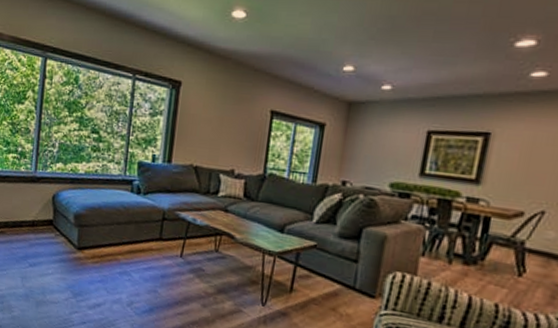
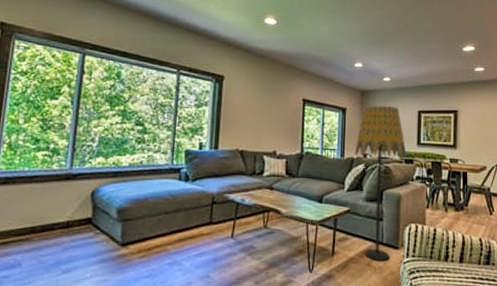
floor lamp: none [330,121,403,309] -> present [354,105,407,261]

